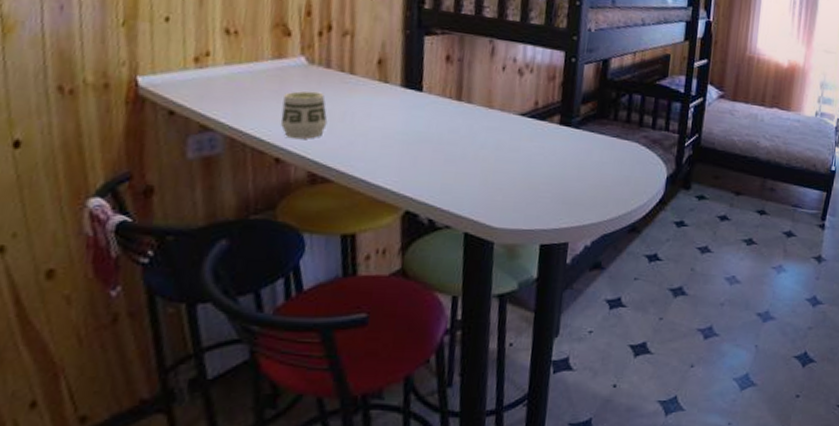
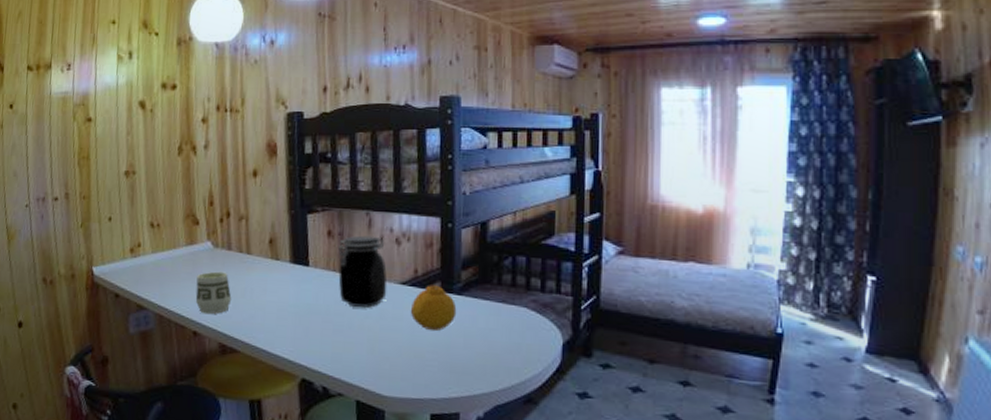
jar: none [454,63,507,138] -> present [338,235,387,308]
fruit: none [527,117,574,163] -> present [410,285,457,330]

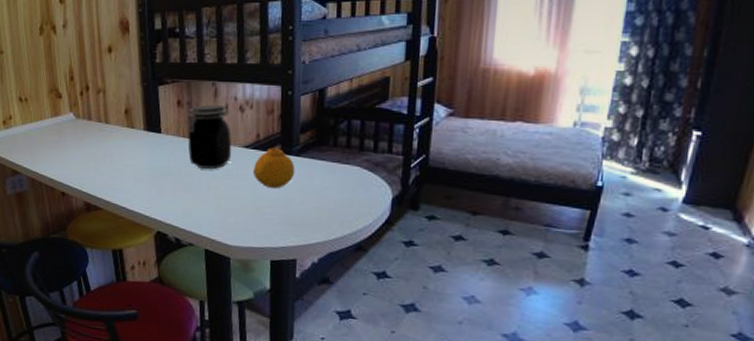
cup: present [195,271,232,315] -> none [62,139,94,177]

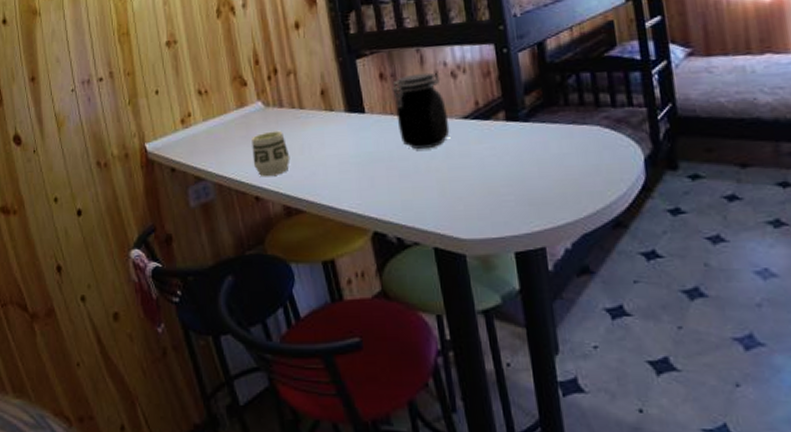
cup: none [62,139,94,177] -> present [252,130,290,177]
fruit: present [252,148,295,188] -> none [476,115,526,163]

